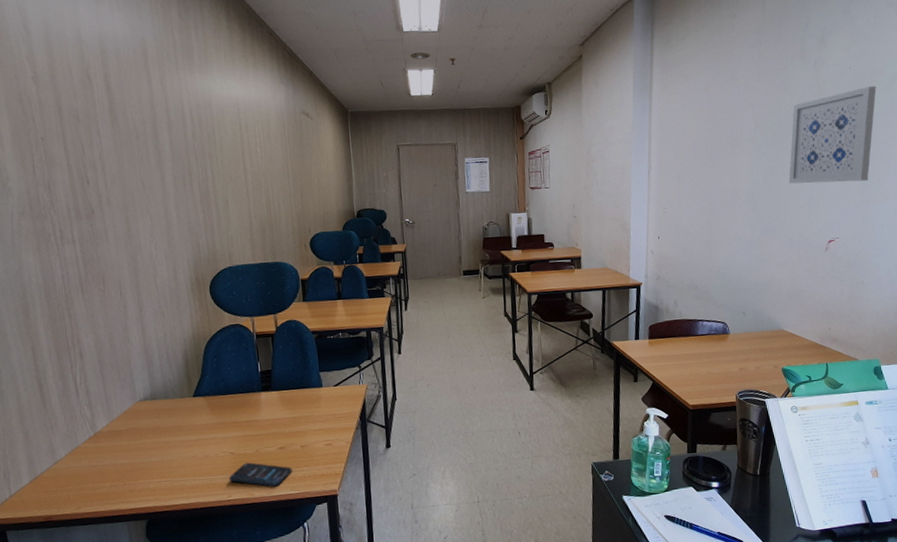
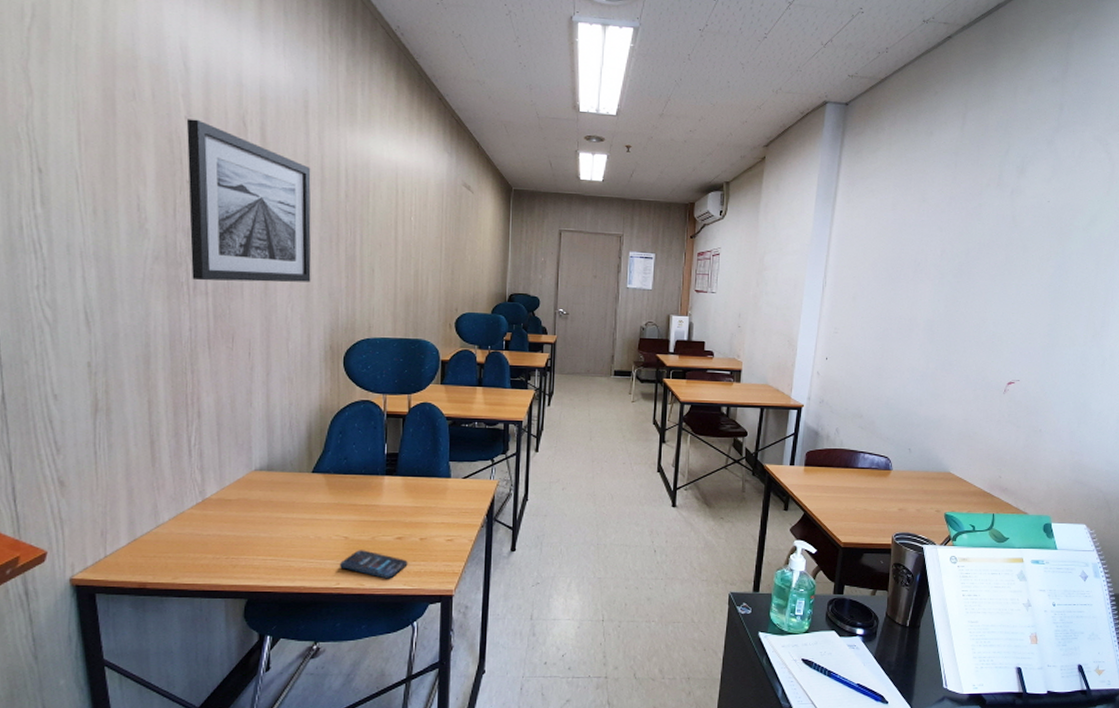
wall art: none [33,78,170,230] -> present [186,119,311,282]
wall art: present [788,86,877,184] -> none [971,222,1075,323]

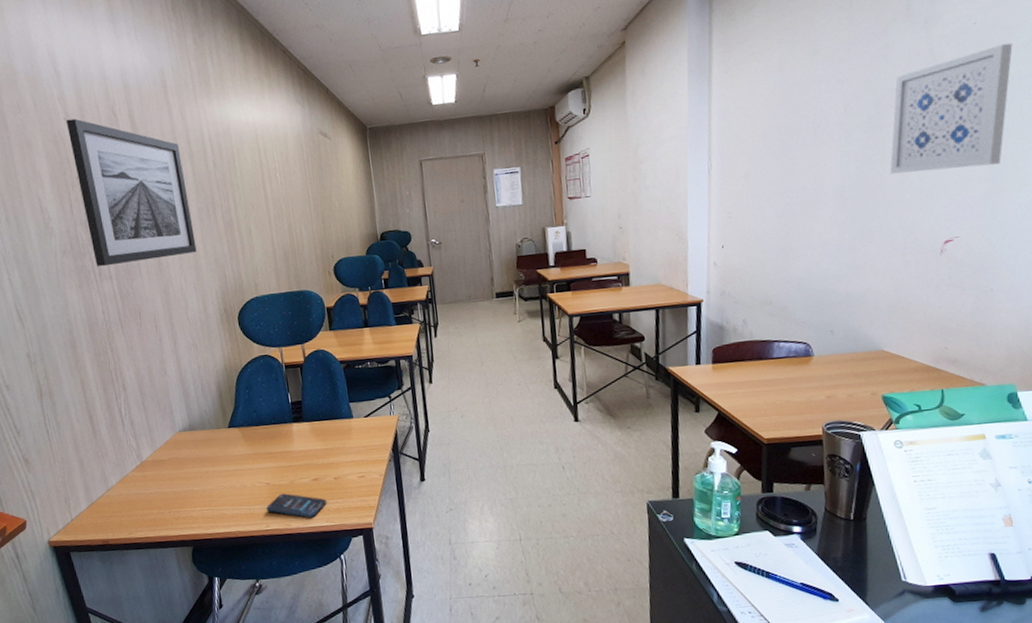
wall art: none [971,222,1075,323] -> present [889,42,1013,174]

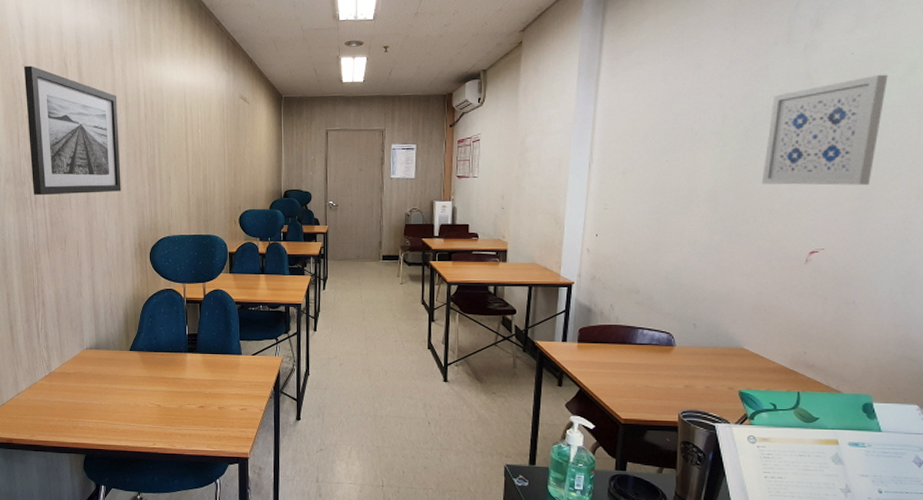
smartphone: present [266,493,327,518] -> none [155,416,209,442]

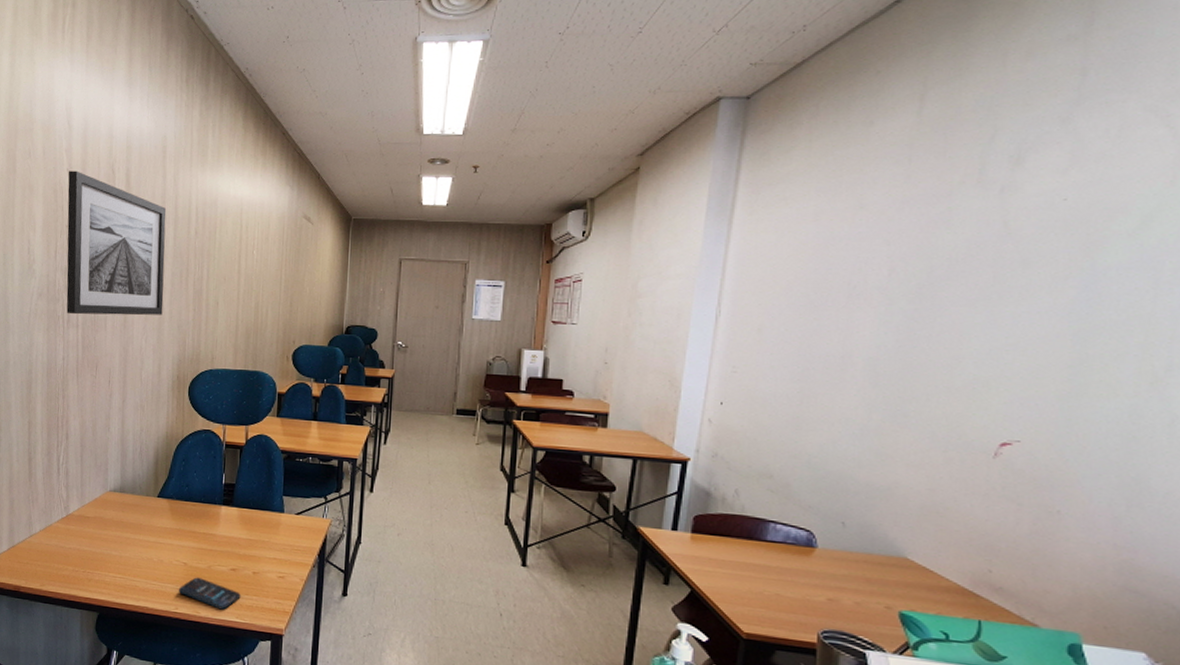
smartphone: none [155,416,209,442] -> present [179,577,241,610]
wall art: present [761,74,888,186] -> none [938,227,1113,364]

